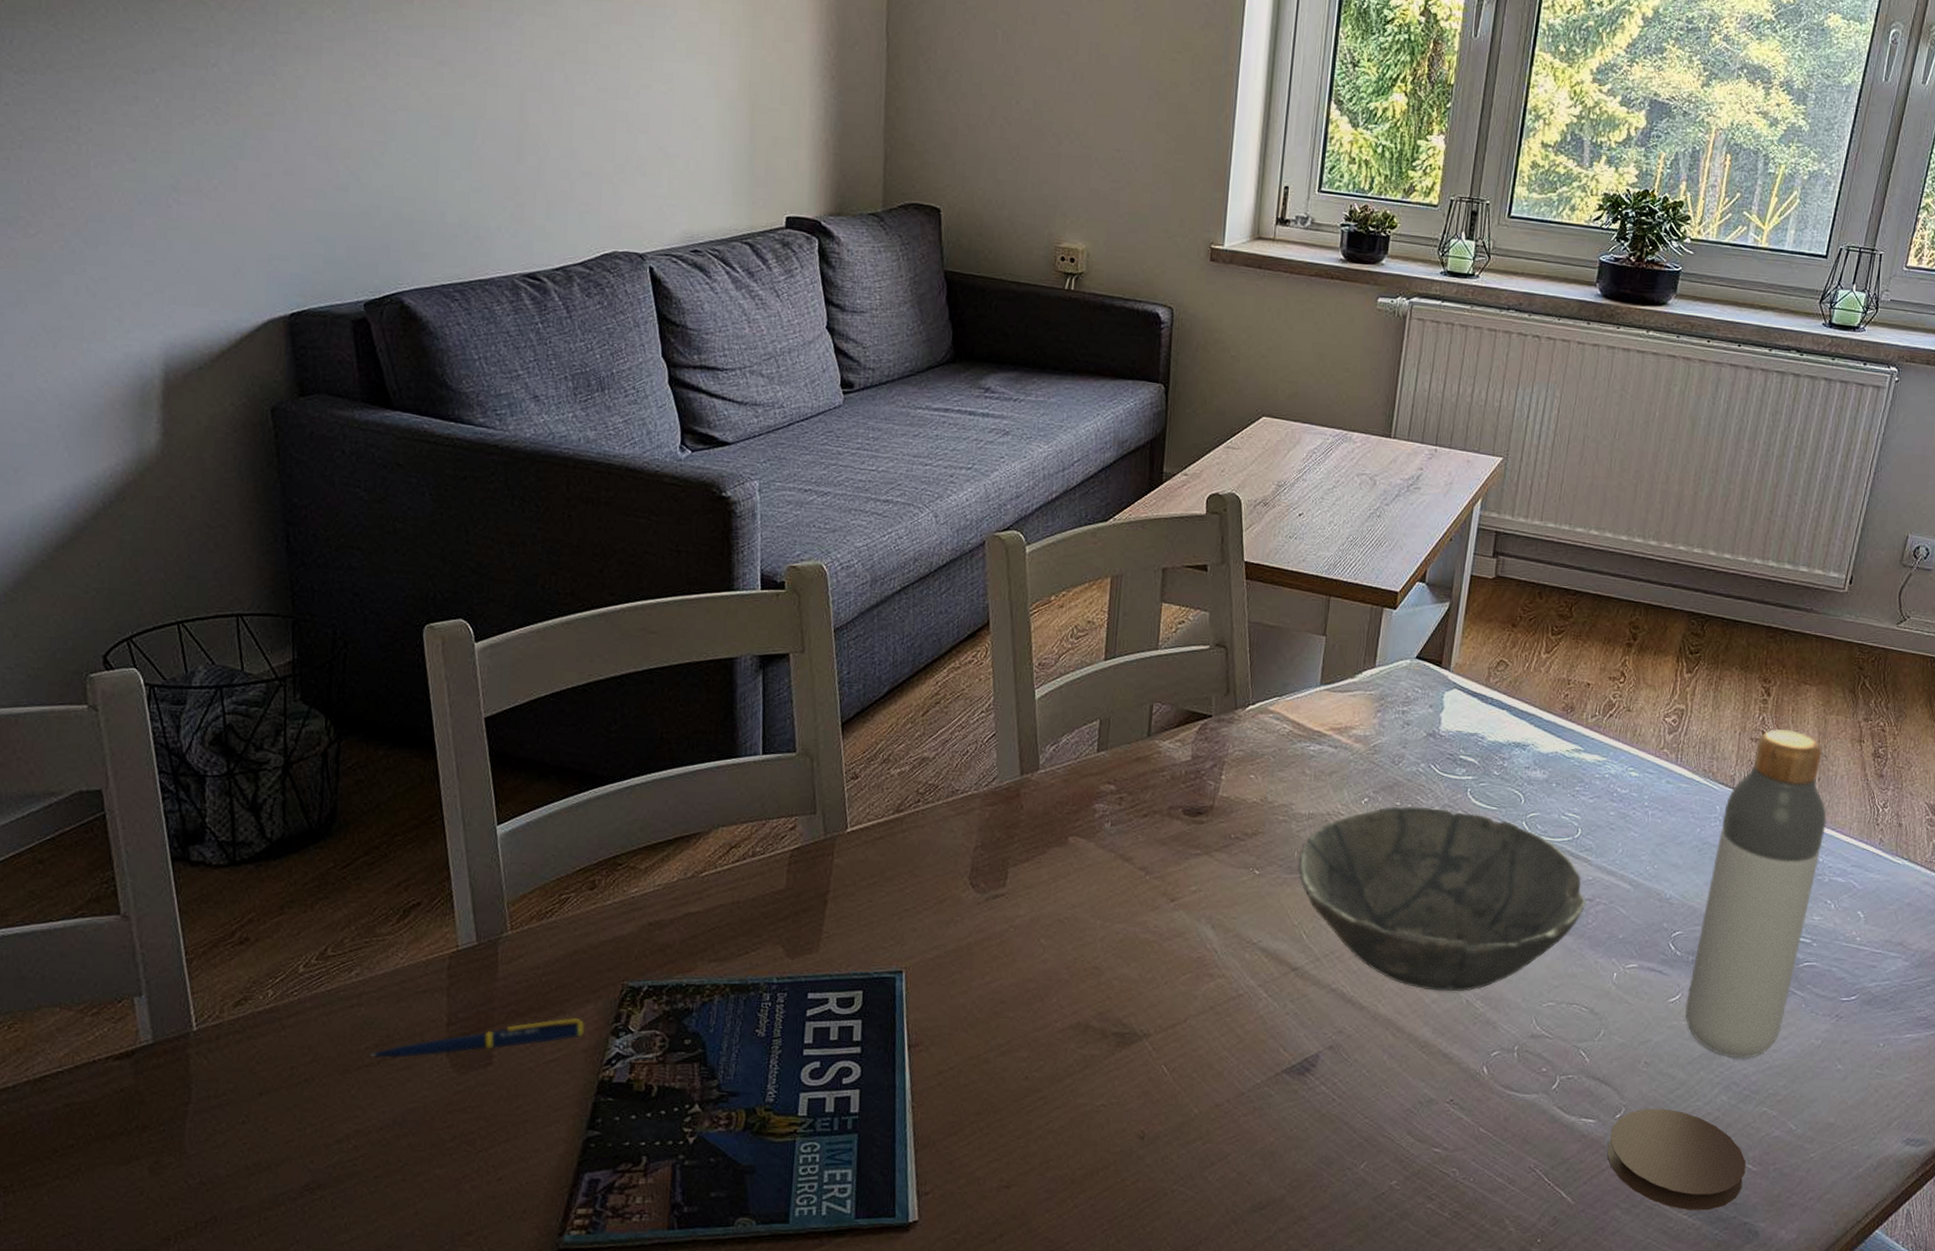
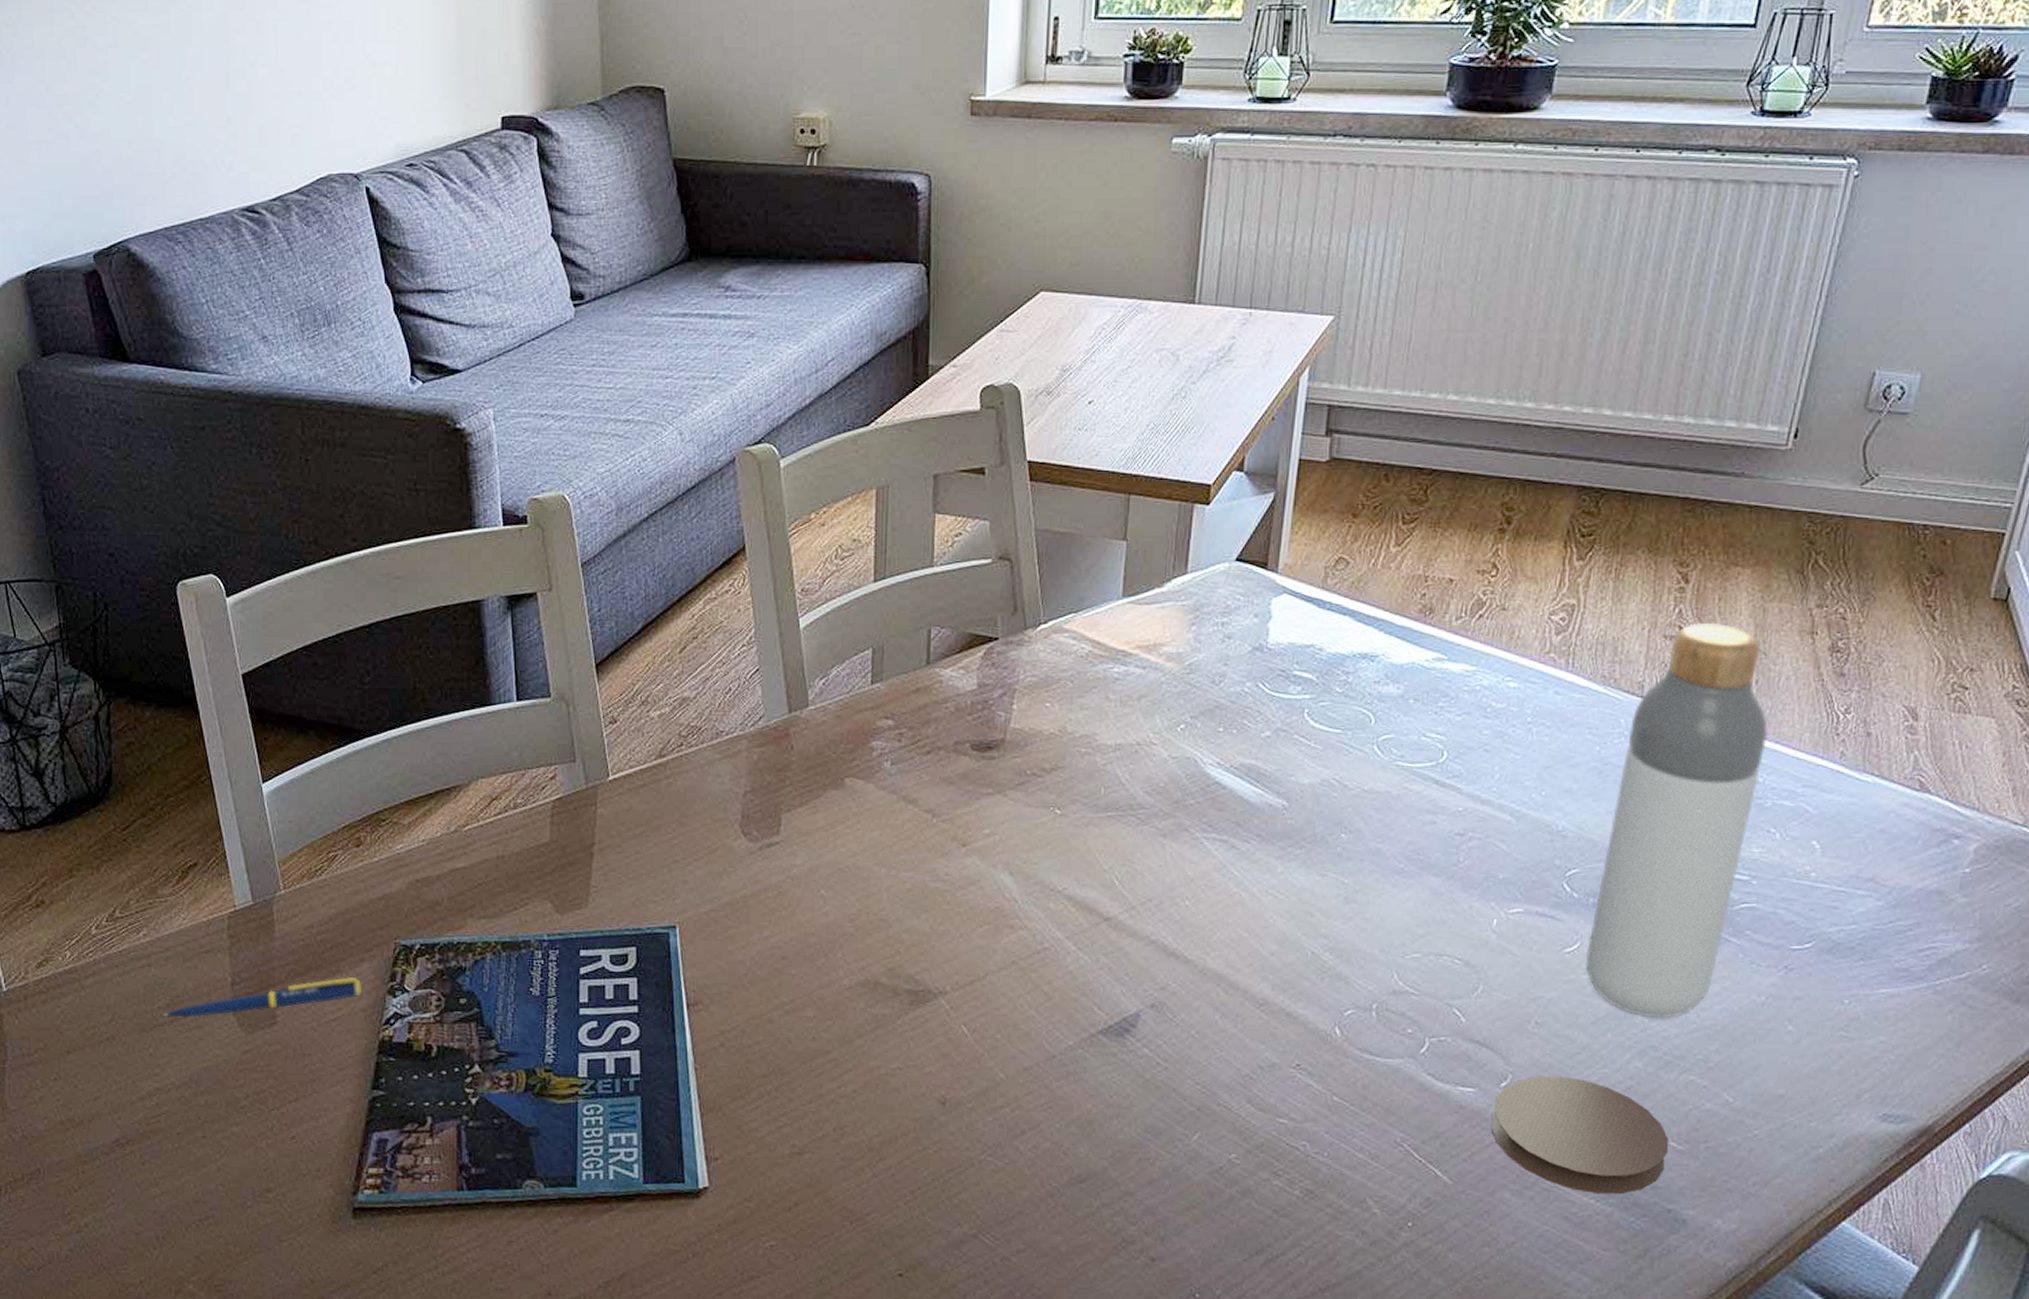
bowl: present [1297,805,1586,992] -> none [1105,731,1456,943]

